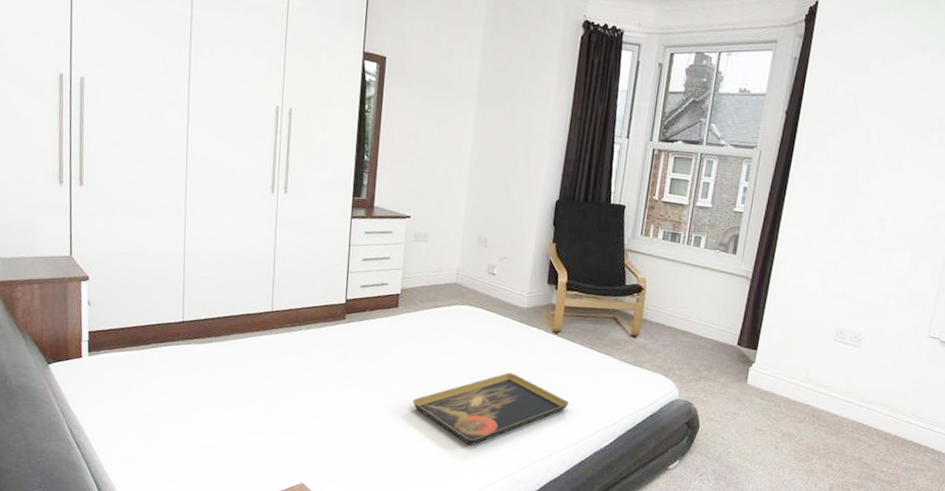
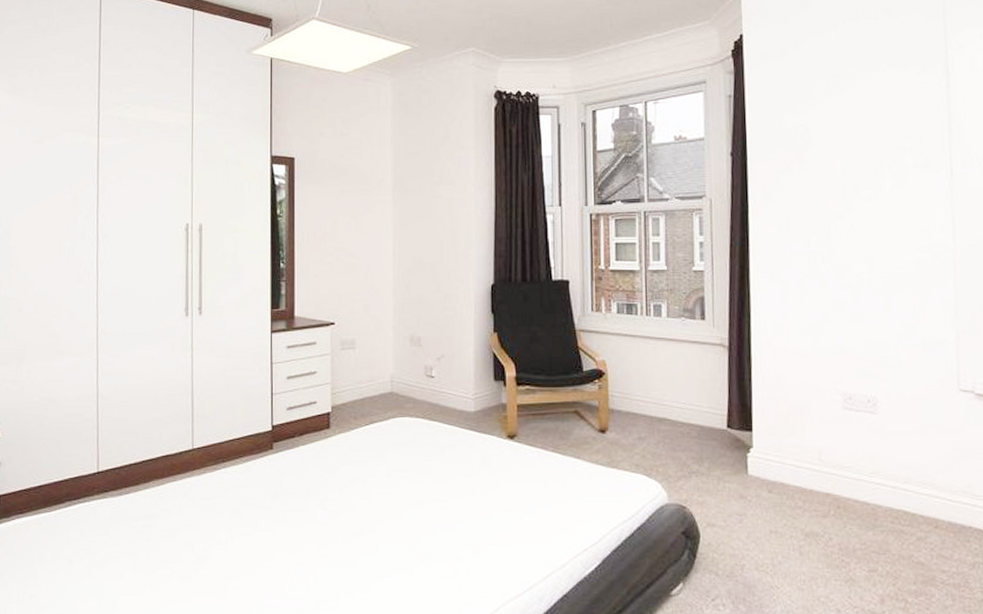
decorative tray: present [412,372,570,446] -> none [356,492,539,589]

